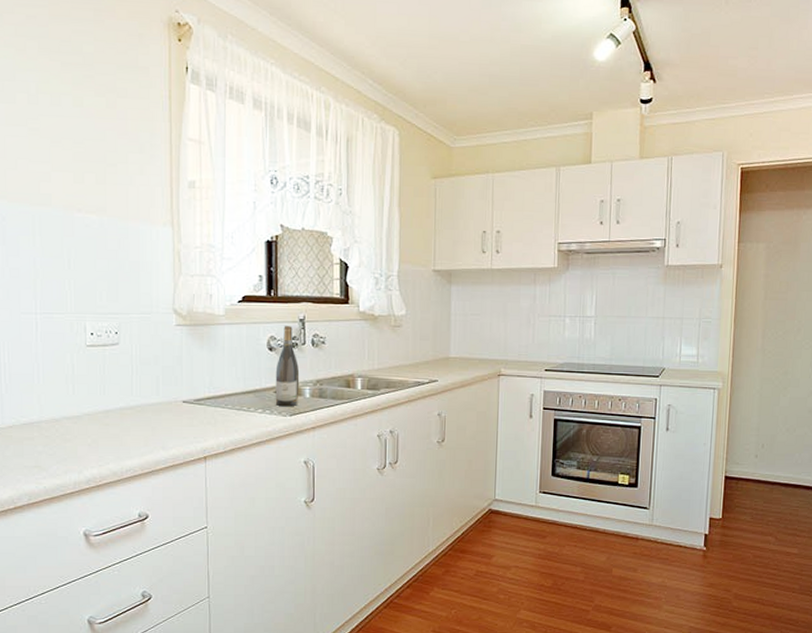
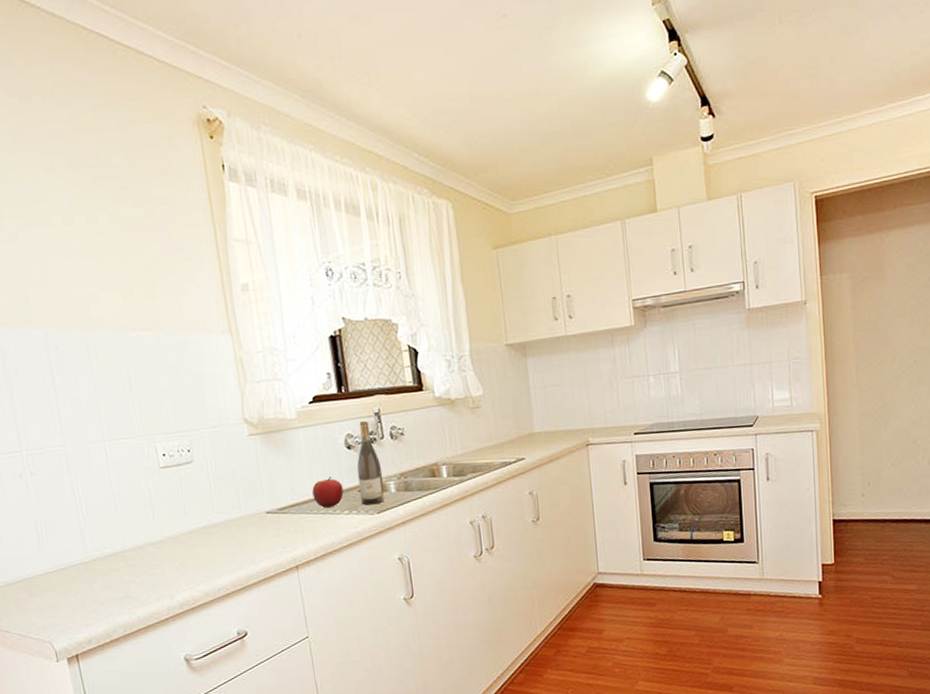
fruit: none [230,375,260,405] -> present [312,477,344,509]

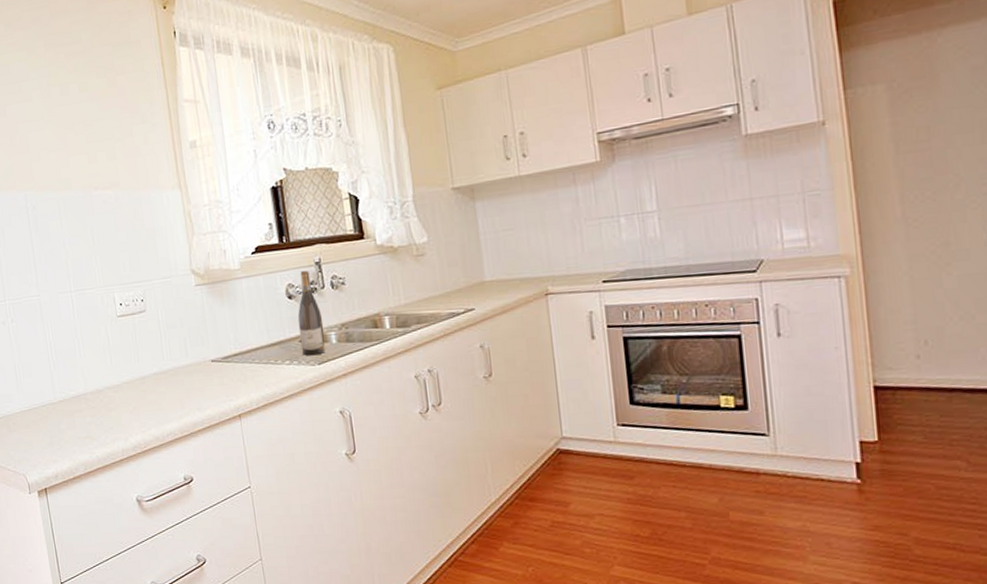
fruit: present [312,477,344,509] -> none [254,326,285,358]

